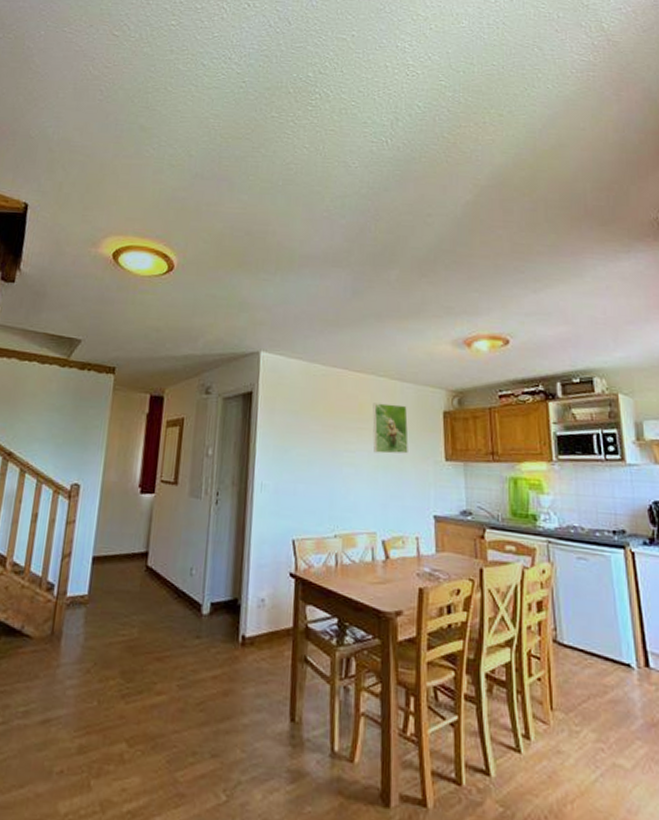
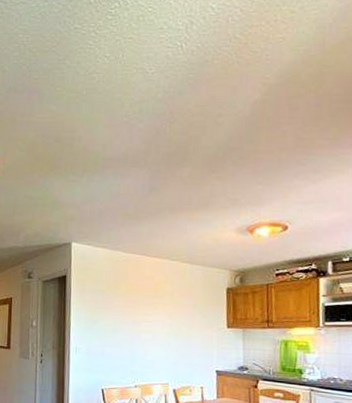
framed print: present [372,403,409,454] -> none [166,282,196,323]

